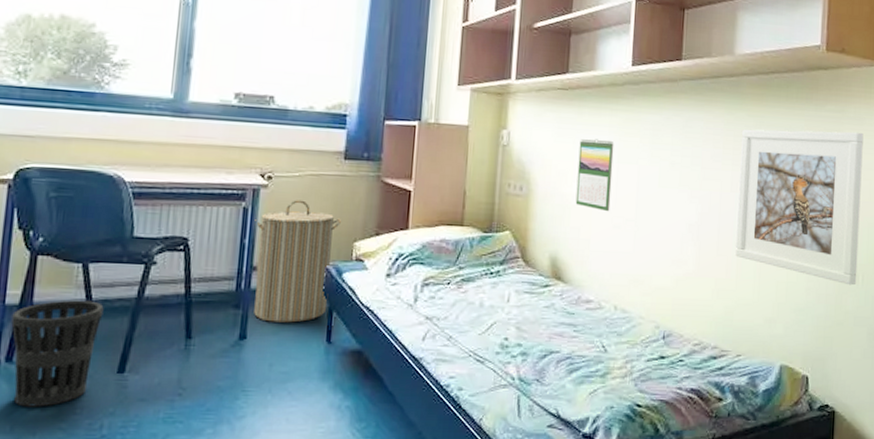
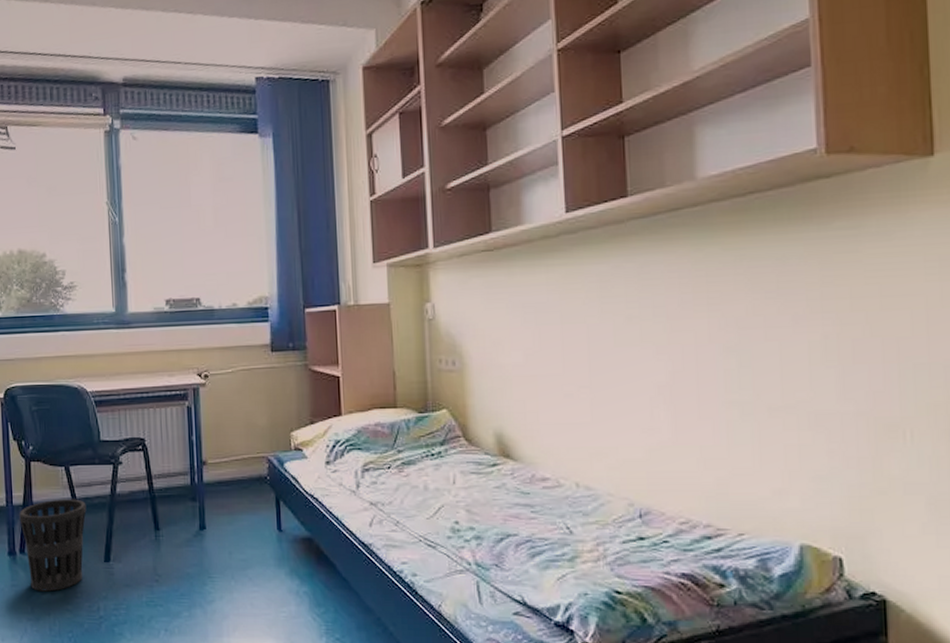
laundry hamper: present [254,200,341,323] -> none [198,395,276,513]
calendar: present [575,139,614,212] -> none [513,300,558,380]
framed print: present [736,129,864,286] -> none [717,249,903,444]

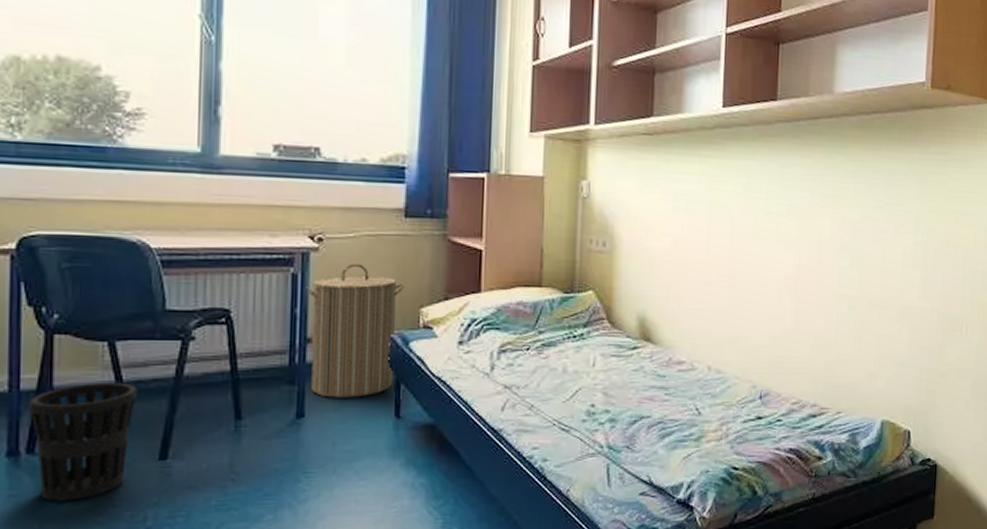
laundry hamper: none [198,395,276,513] -> present [306,263,404,398]

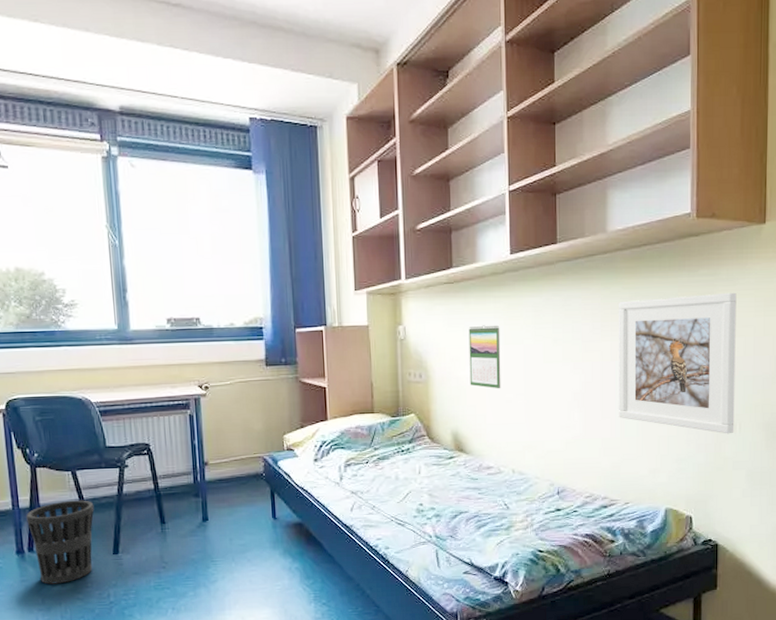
laundry hamper: present [306,263,404,398] -> none [200,404,270,506]
calendar: none [664,188,705,267] -> present [468,325,501,389]
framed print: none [835,174,969,336] -> present [619,292,737,434]

